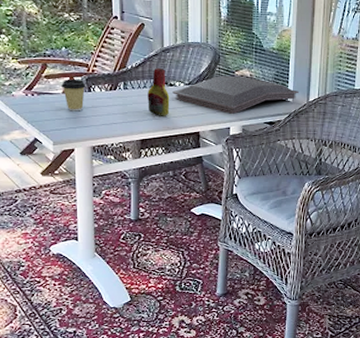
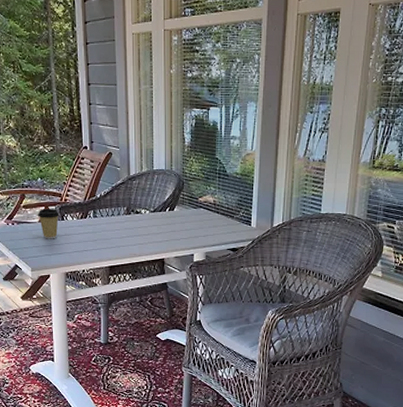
bottle: present [147,67,170,116] -> none [115,195,136,243]
serving tray: present [172,76,300,114] -> none [138,203,263,240]

